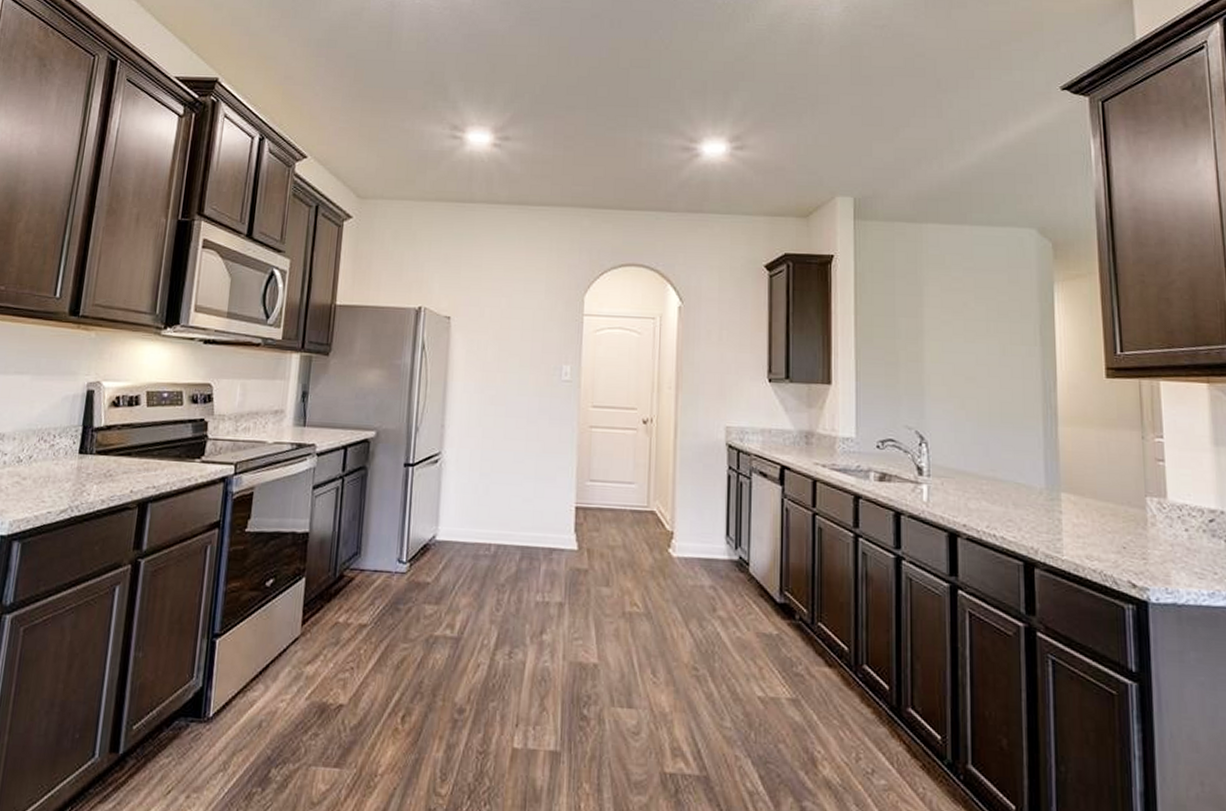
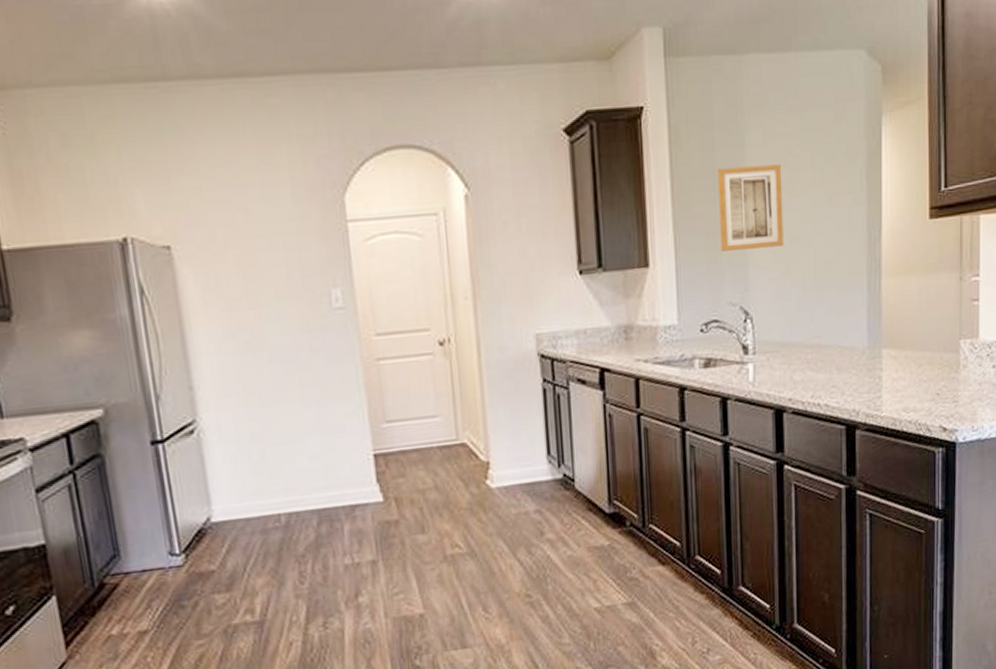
wall art: none [897,311,959,383] -> present [717,164,784,253]

